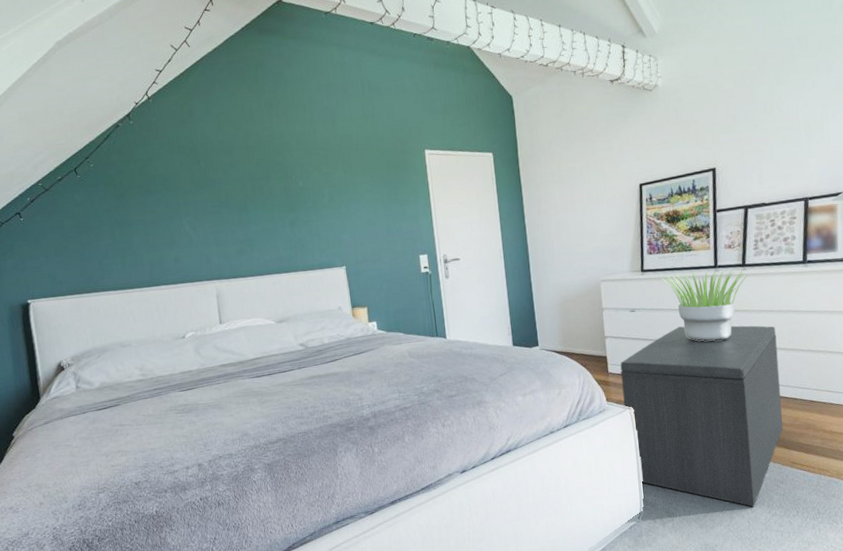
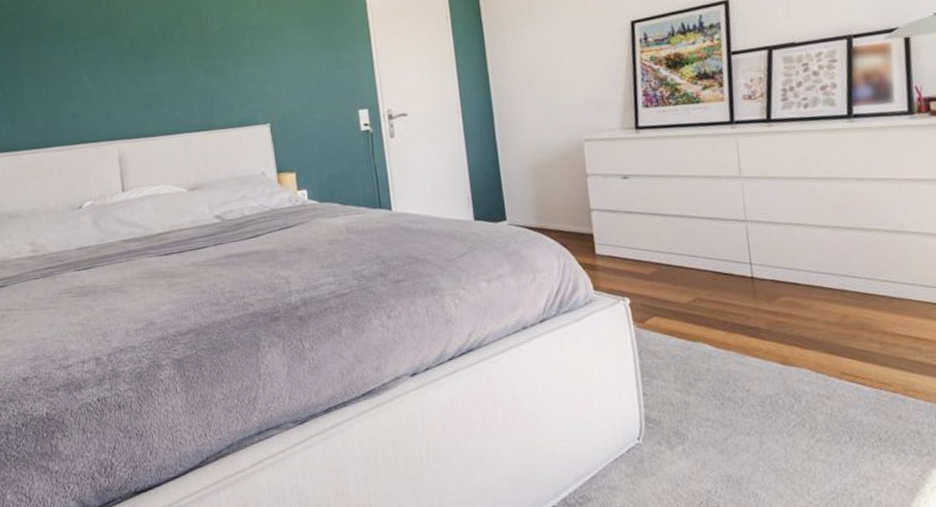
bench: present [620,325,783,507] -> none [610,196,827,429]
potted plant: present [661,269,747,341] -> none [661,126,774,216]

